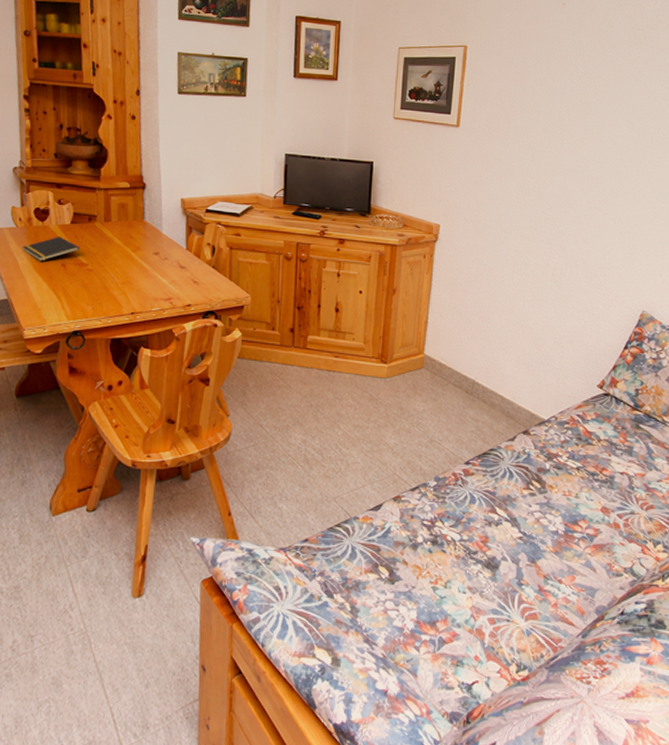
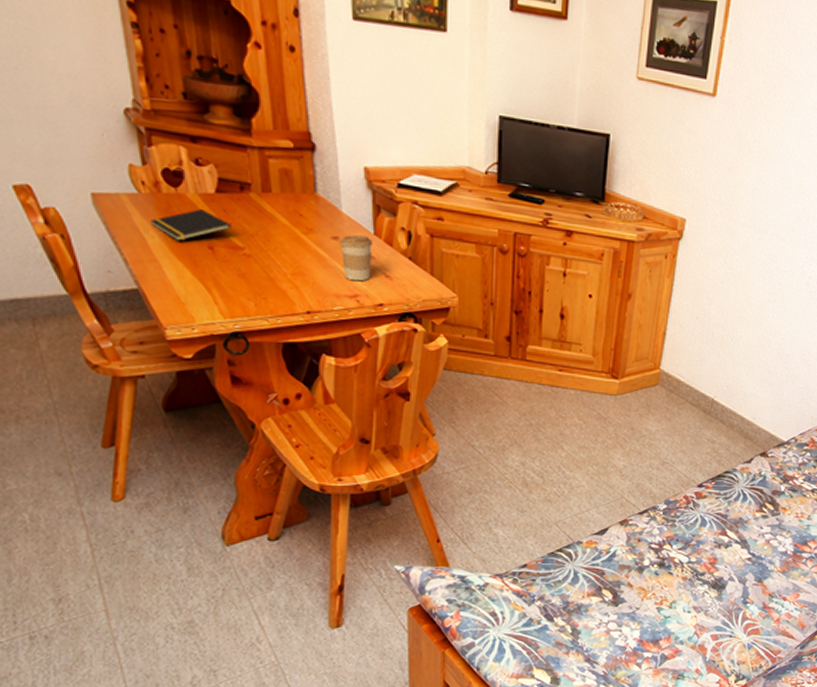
coffee cup: none [159,250,185,287] -> present [339,234,374,282]

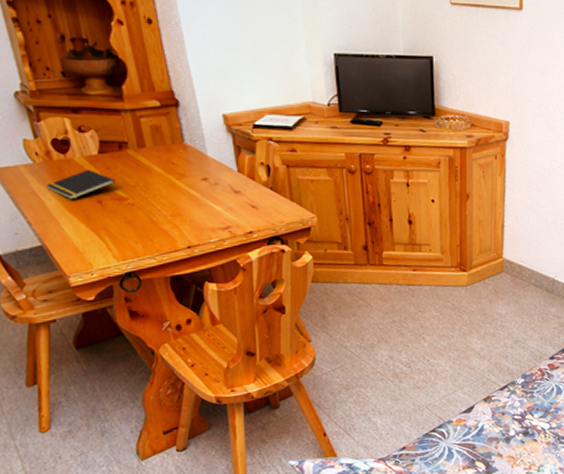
coffee cup: present [339,234,374,282] -> none [208,173,239,215]

